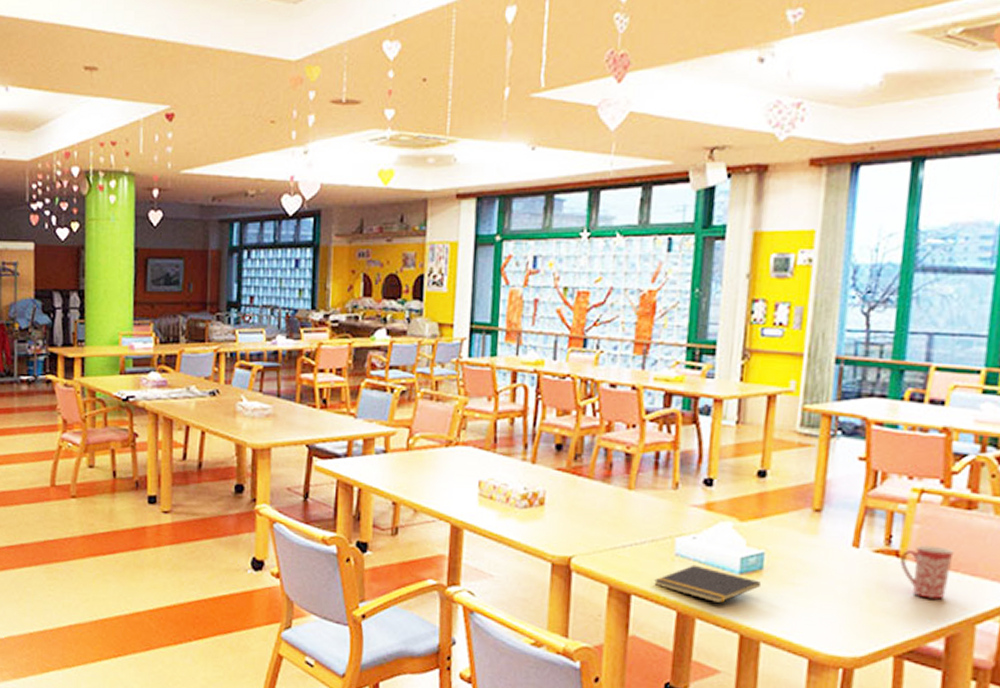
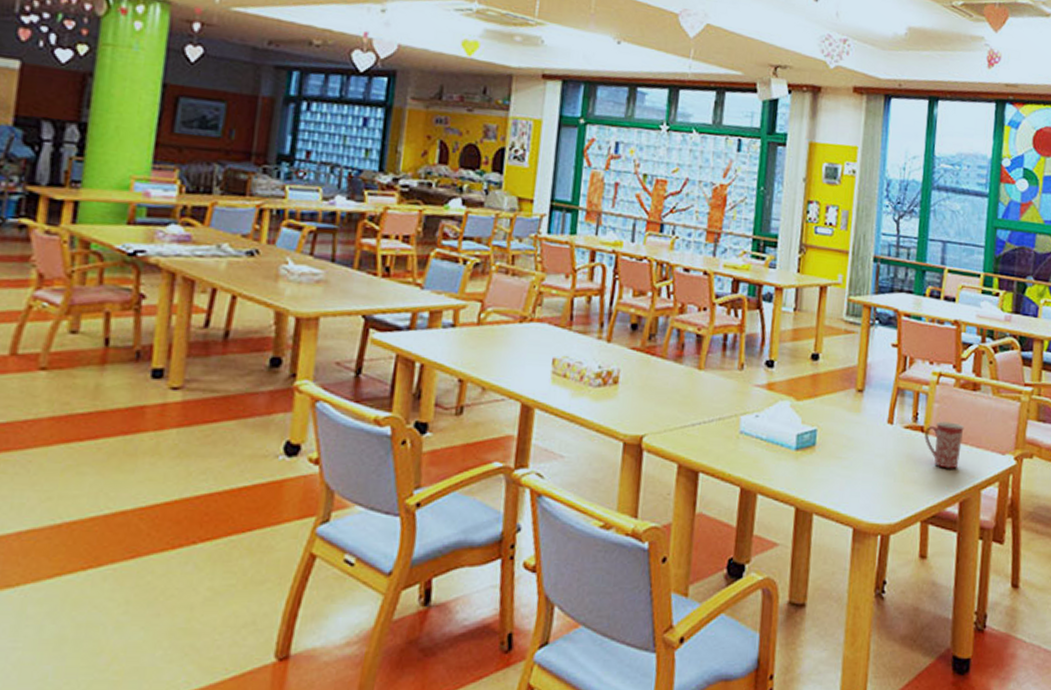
notepad: present [654,564,762,604] -> none [720,442,814,479]

